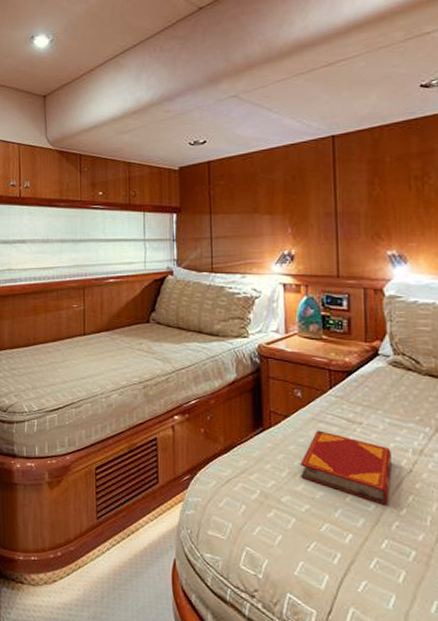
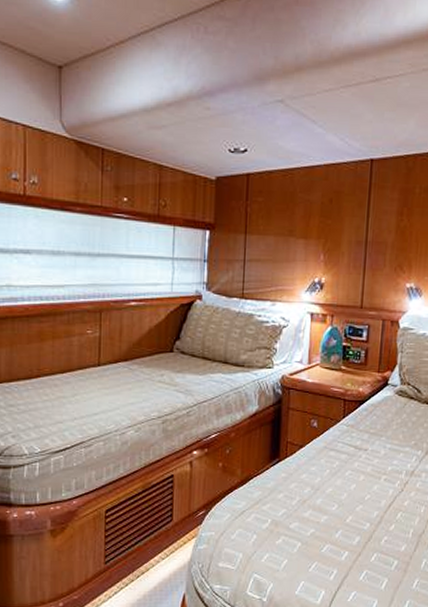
hardback book: present [300,430,391,505] -> none [309,458,388,523]

